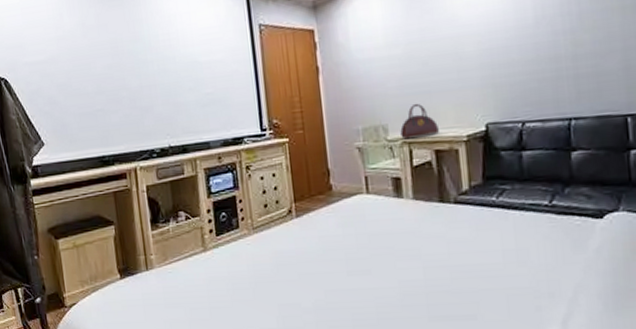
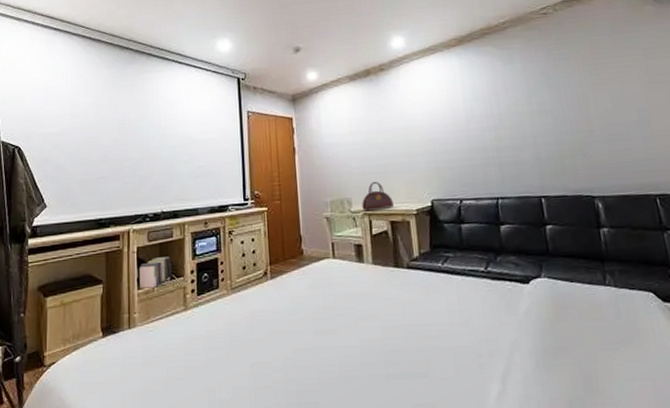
books: none [151,195,188,229] -> present [139,256,173,289]

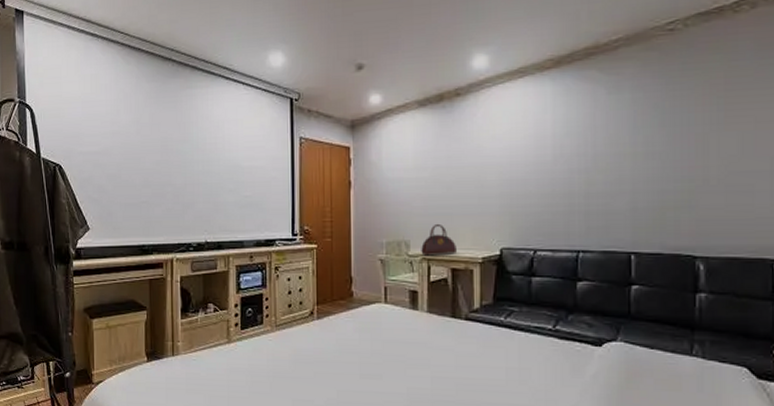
books: present [139,256,173,289] -> none [183,288,216,318]

